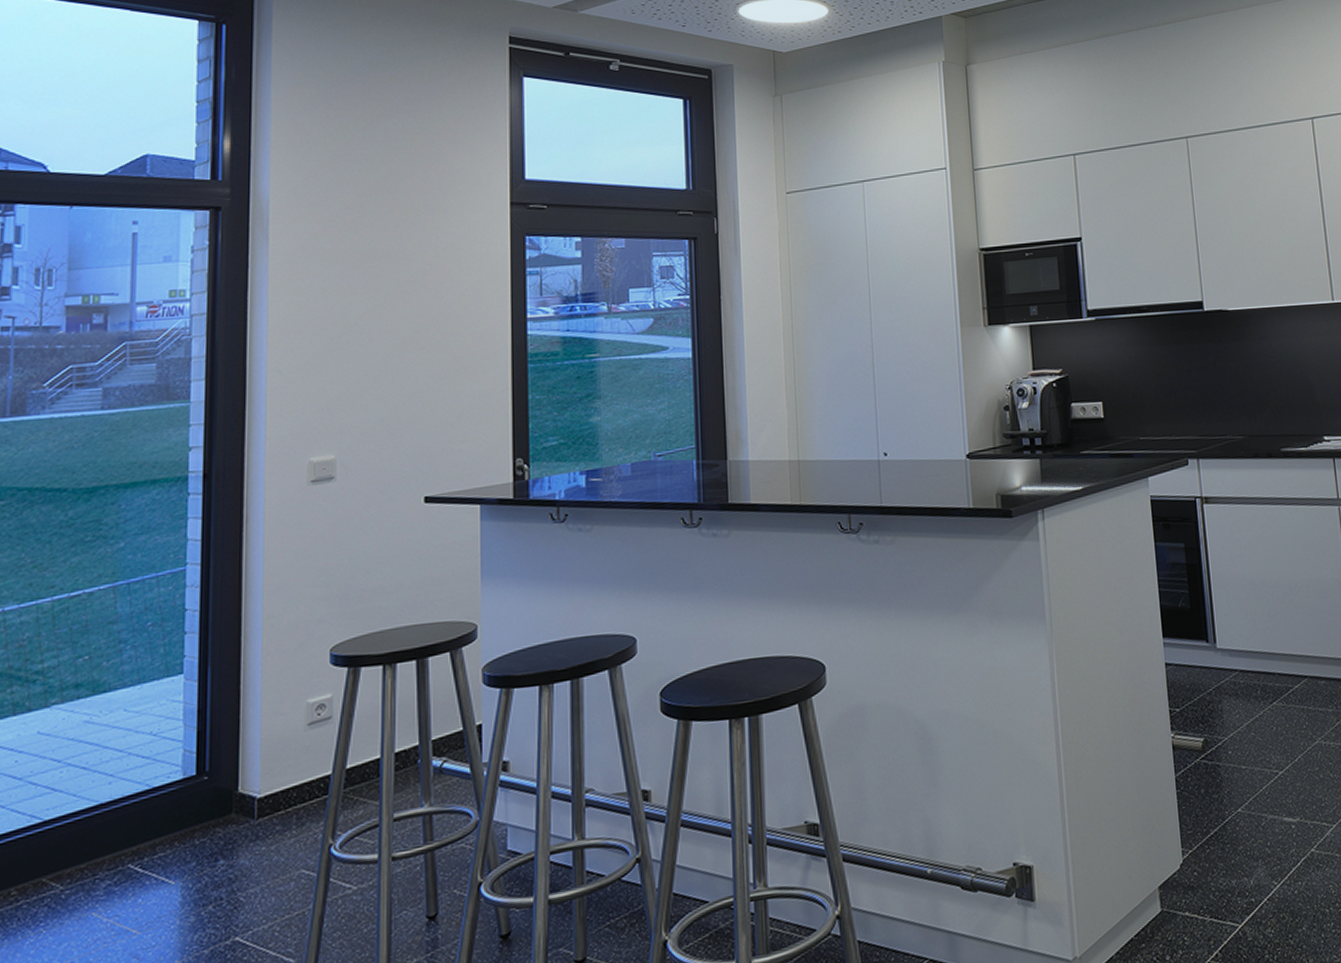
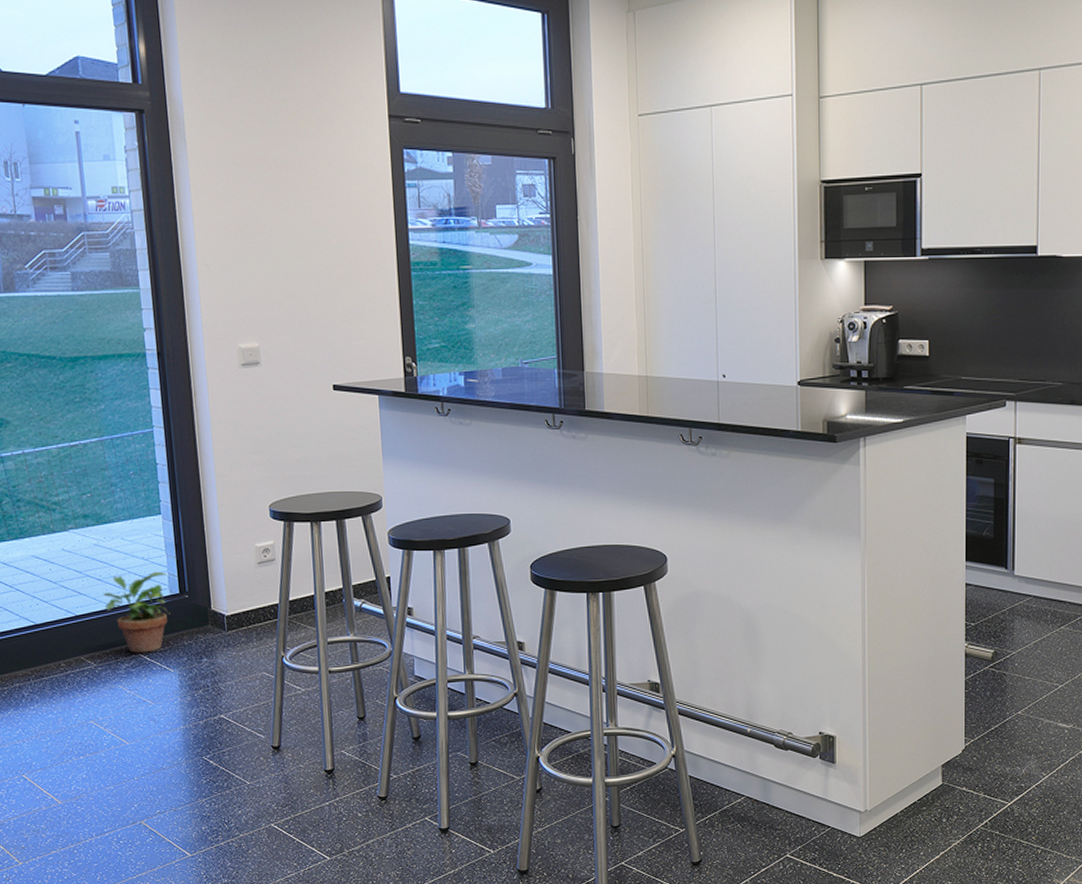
potted plant: none [87,748,182,864] -> present [103,571,171,653]

